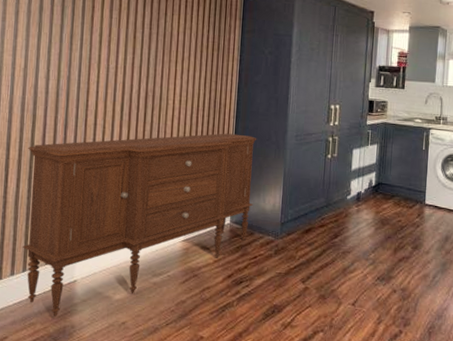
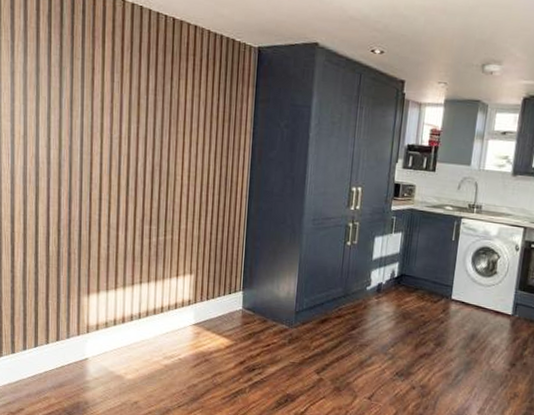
sideboard: present [22,133,257,316] -> none [32,213,271,392]

